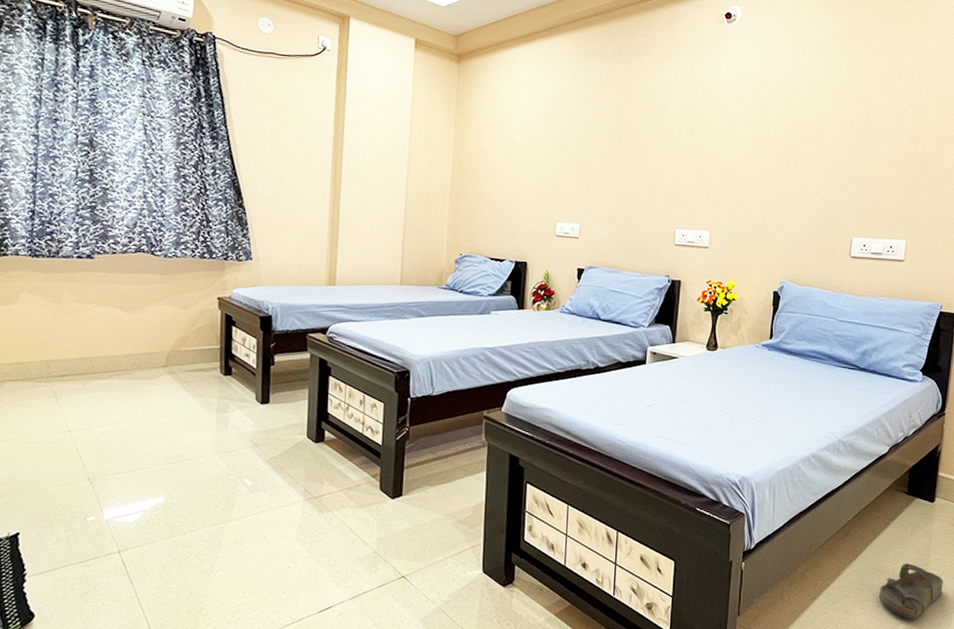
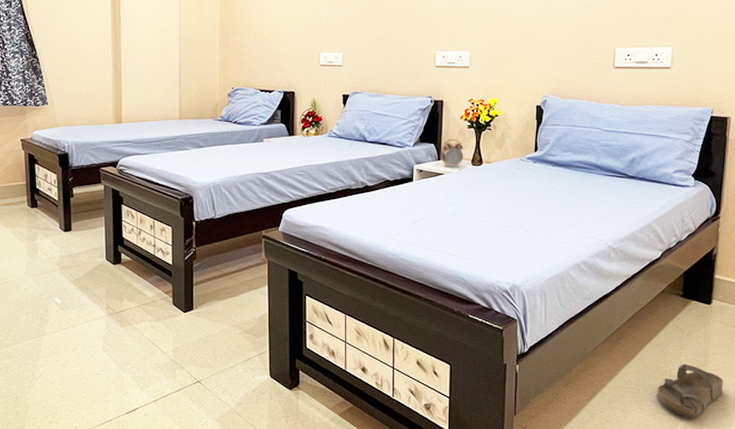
alarm clock: none [675,321,699,352] -> present [440,139,464,168]

